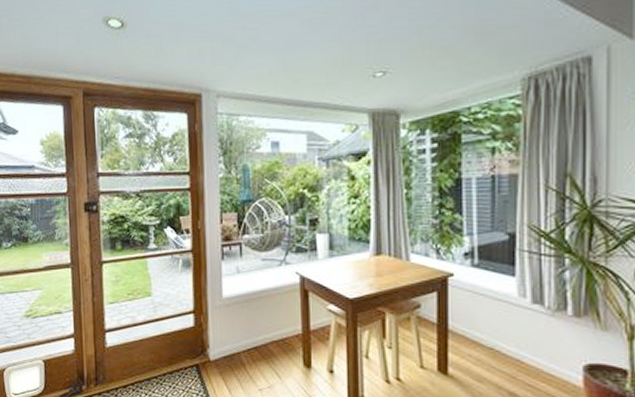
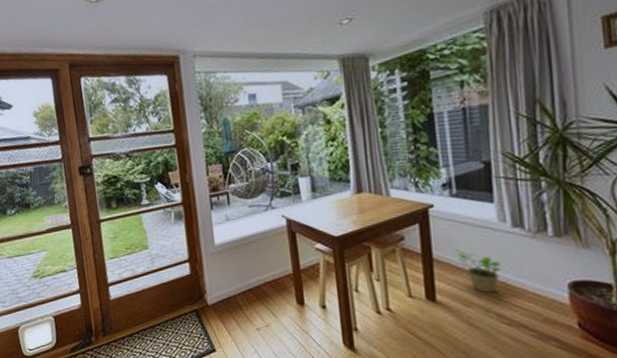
potted plant: none [472,322,517,369] -> present [456,249,501,292]

